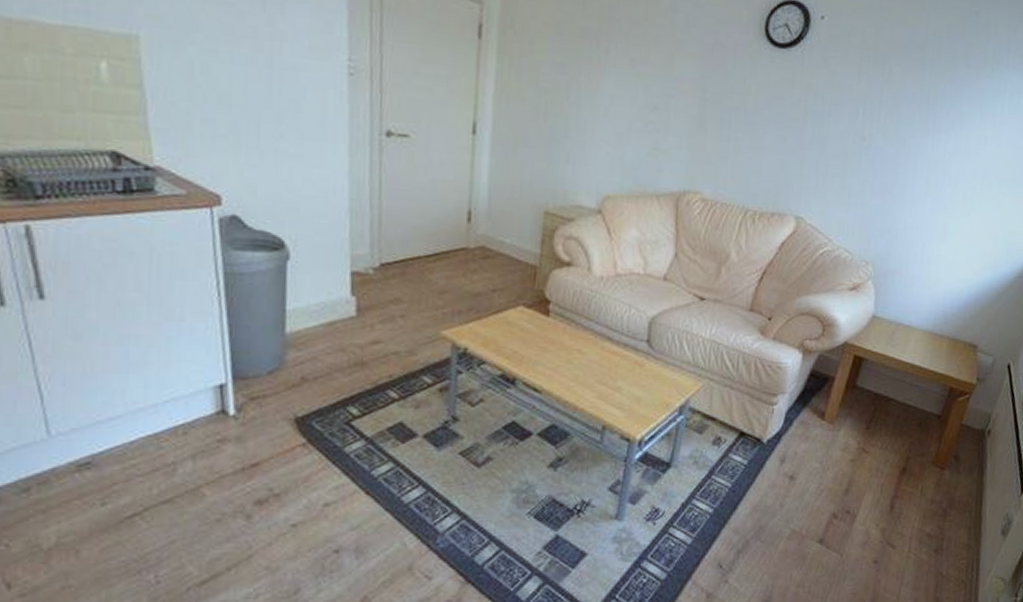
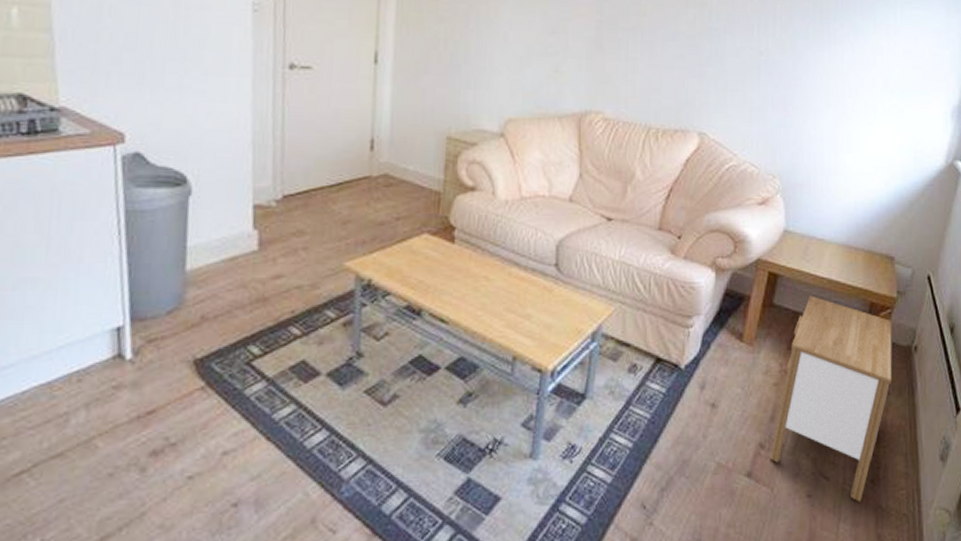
nightstand: none [841,379,969,569] -> present [770,295,892,502]

